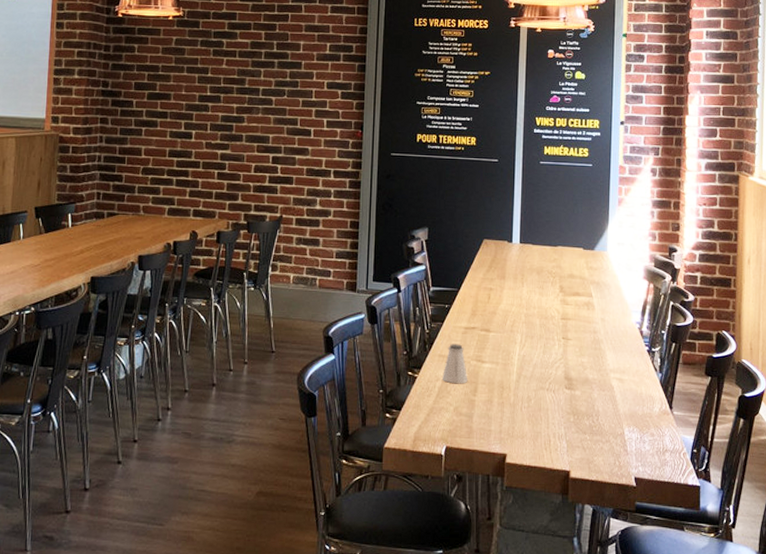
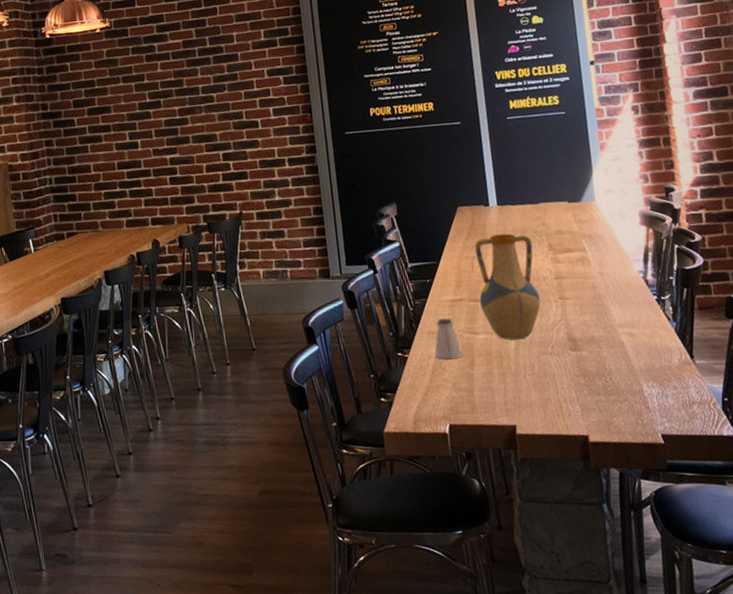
vase: none [491,270,546,373] -> present [475,233,541,340]

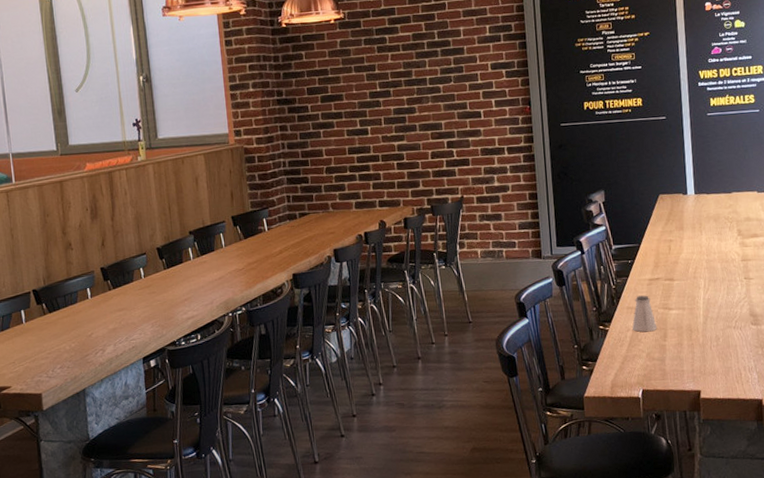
vase: present [475,233,541,340] -> none [673,219,728,315]

